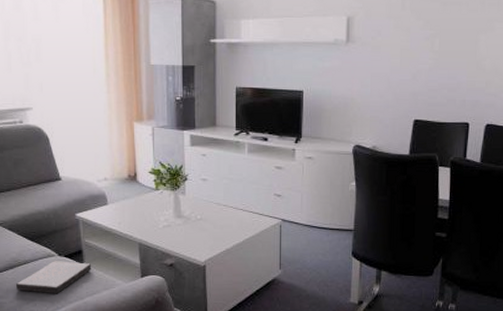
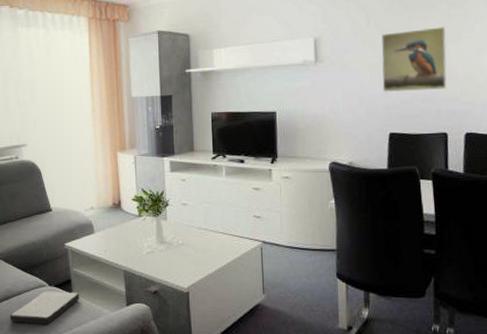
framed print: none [411,16,478,79] -> present [381,27,447,93]

